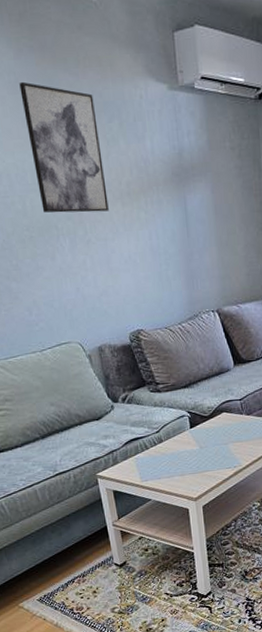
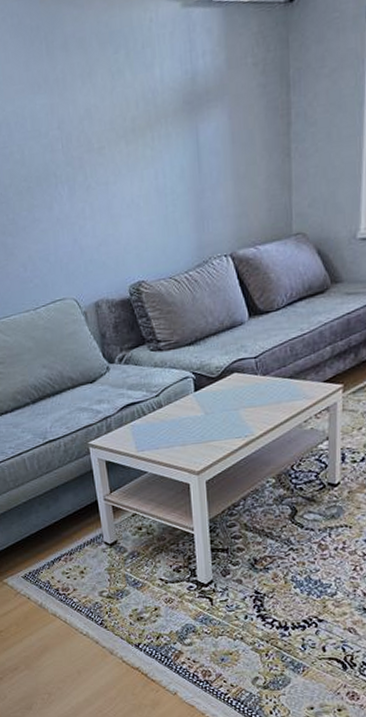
wall art: present [19,81,109,213] -> none [22,22,111,160]

